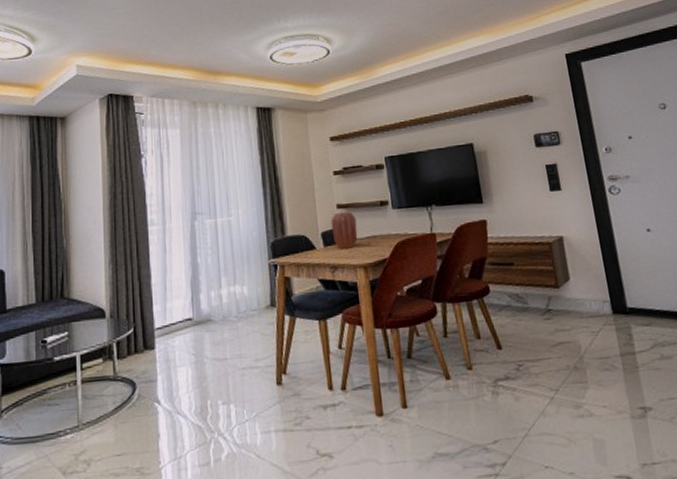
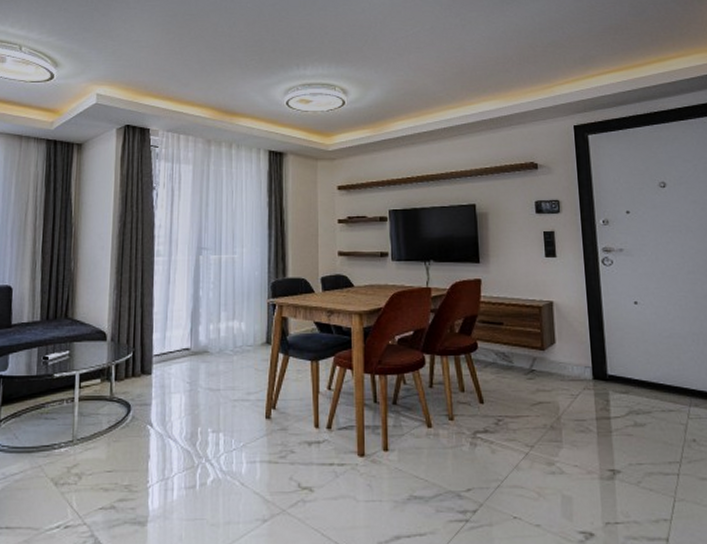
vase: present [330,212,358,249] -> none [331,260,356,295]

